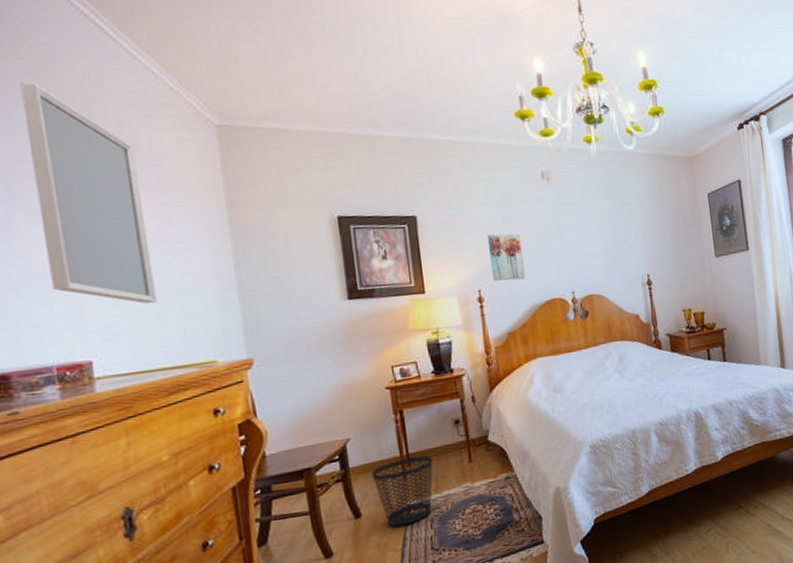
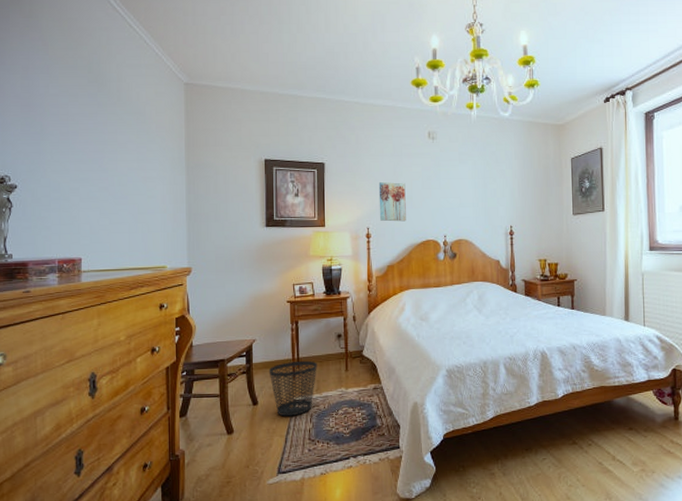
home mirror: present [20,82,157,304] -> none [57,47,129,218]

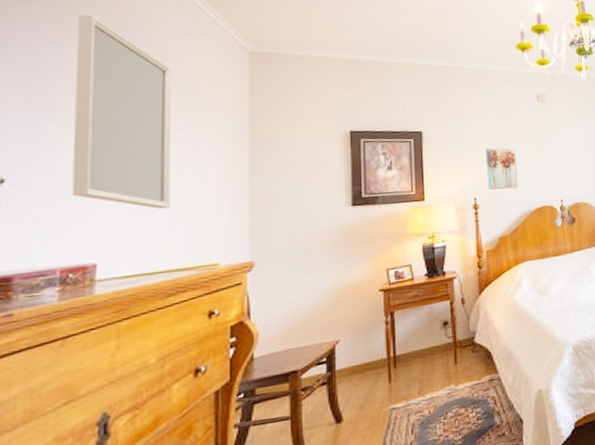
home mirror: none [57,47,129,218] -> present [71,14,172,210]
wastebasket: present [268,360,317,417] -> none [356,357,419,432]

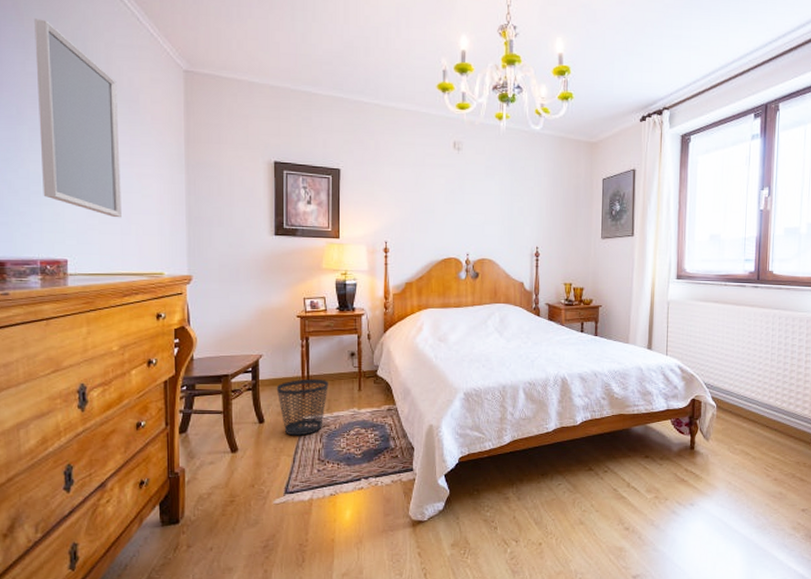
wastebasket: none [356,357,419,432] -> present [276,378,328,436]
wall art: present [485,147,518,190] -> none [398,192,427,237]

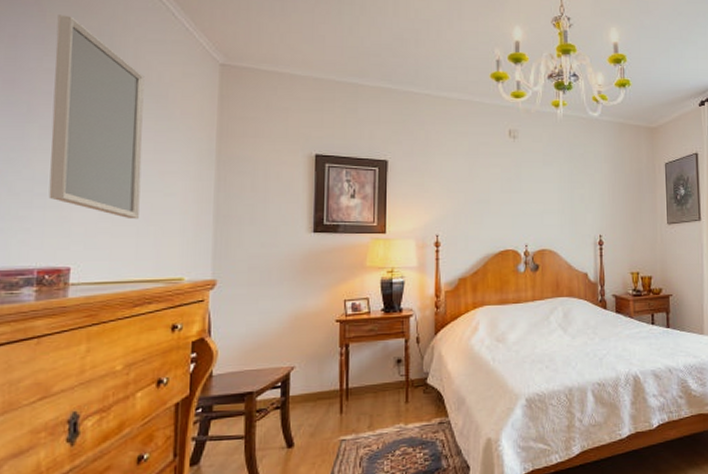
wastebasket: present [276,378,328,436] -> none [309,391,371,461]

